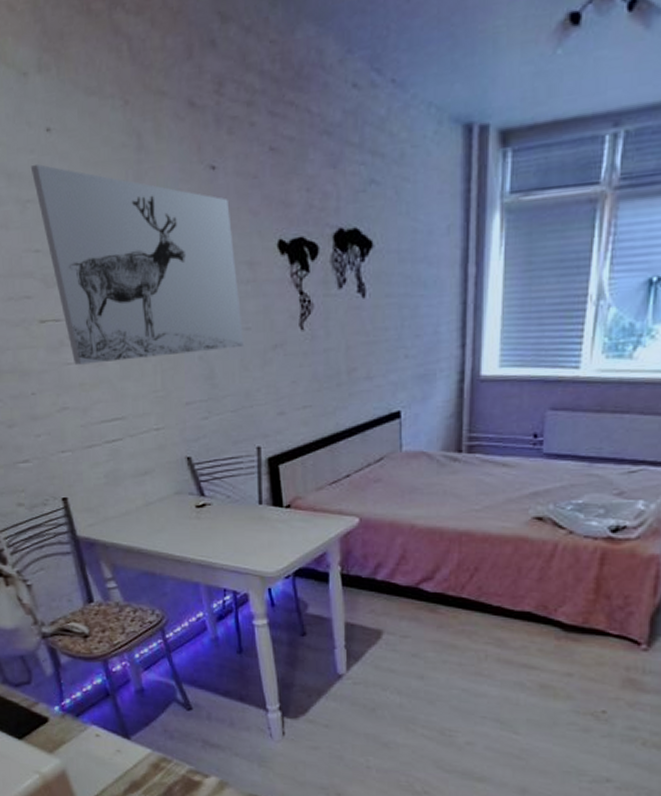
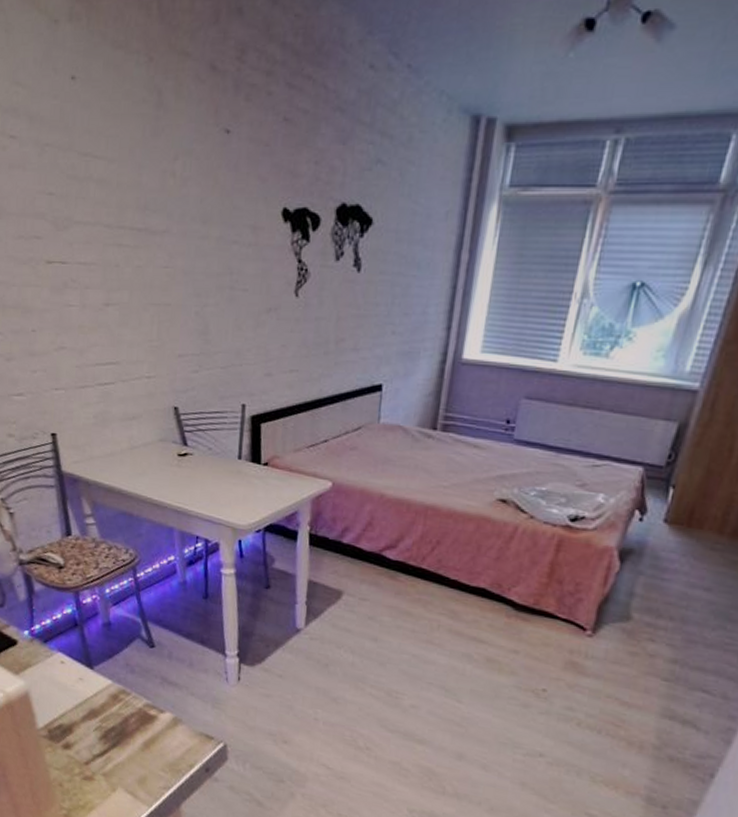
wall art: present [30,163,245,365] -> none [52,109,241,308]

